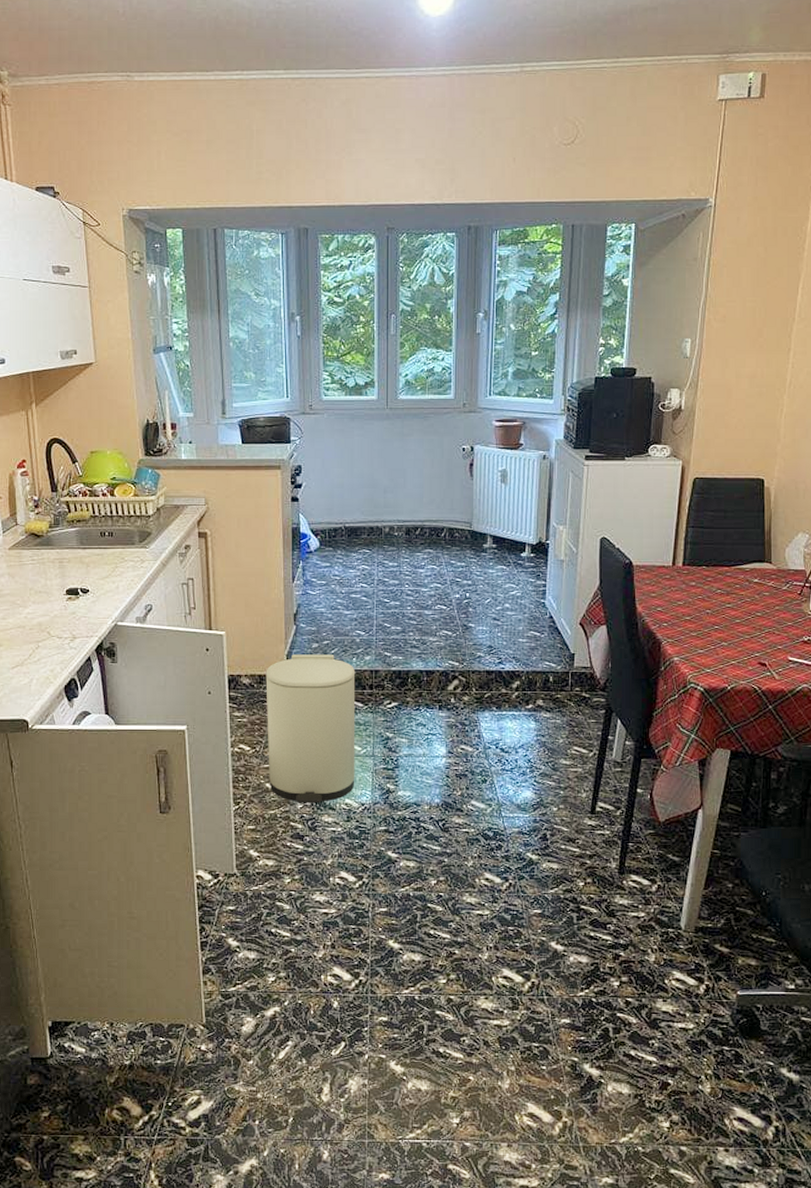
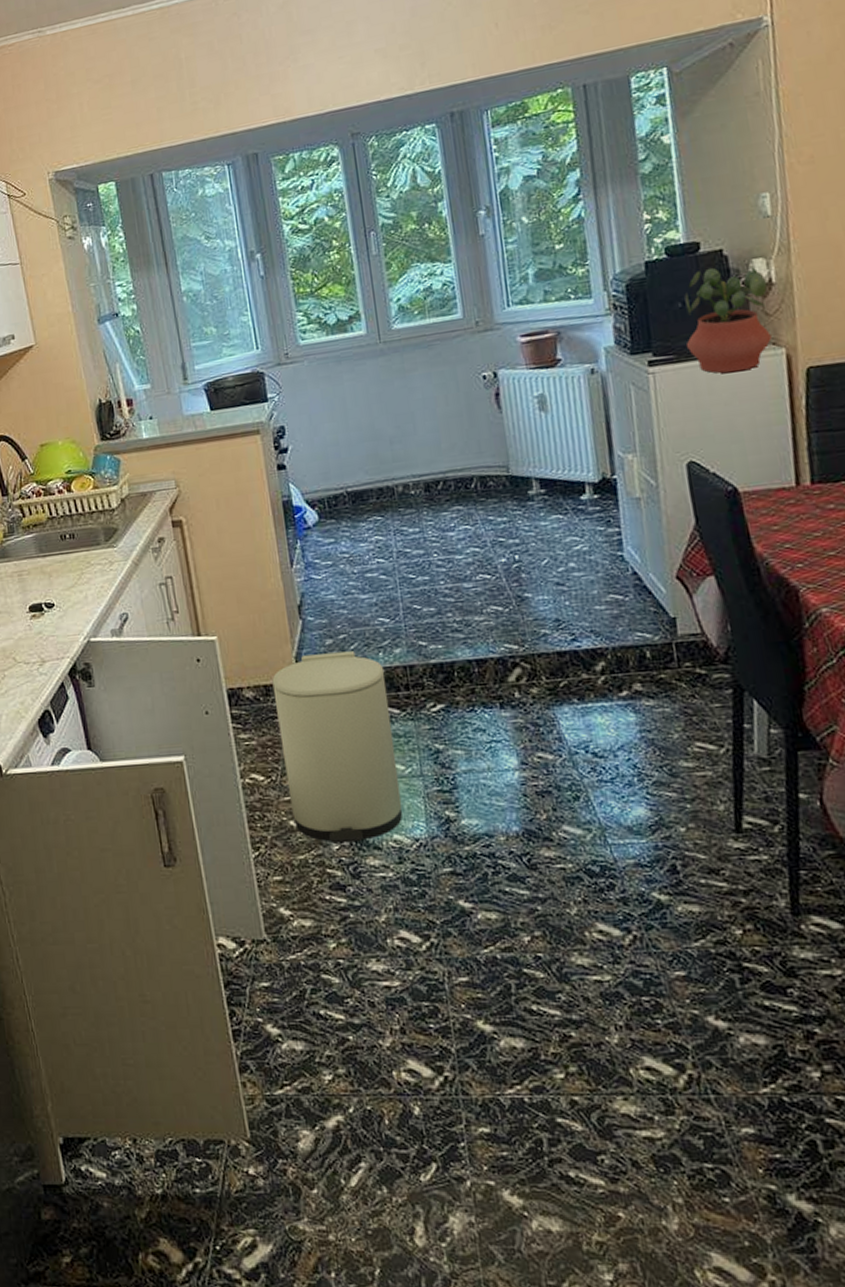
potted plant: none [614,390,677,474] -> present [684,264,772,374]

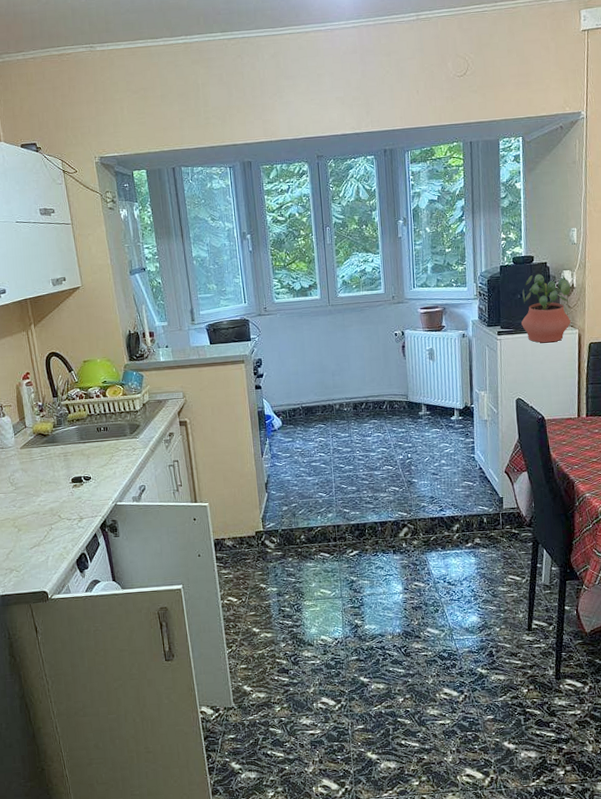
pedal bin: present [272,651,403,844] -> none [245,515,328,643]

